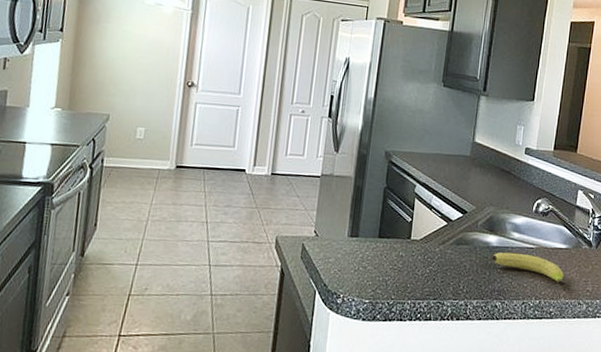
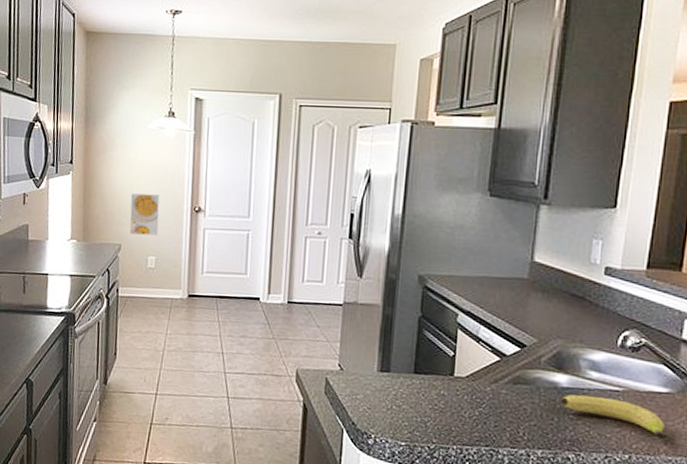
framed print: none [120,65,153,108] -> present [129,193,160,236]

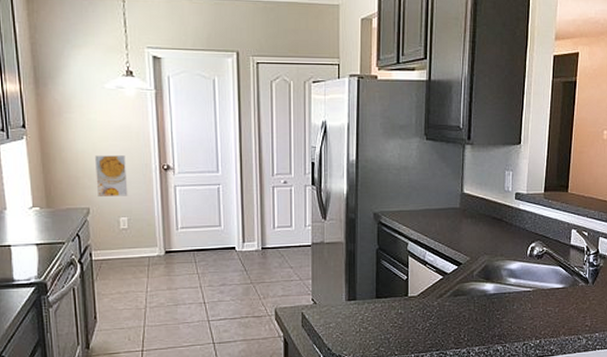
fruit: present [560,394,666,440] -> none [489,297,563,324]

